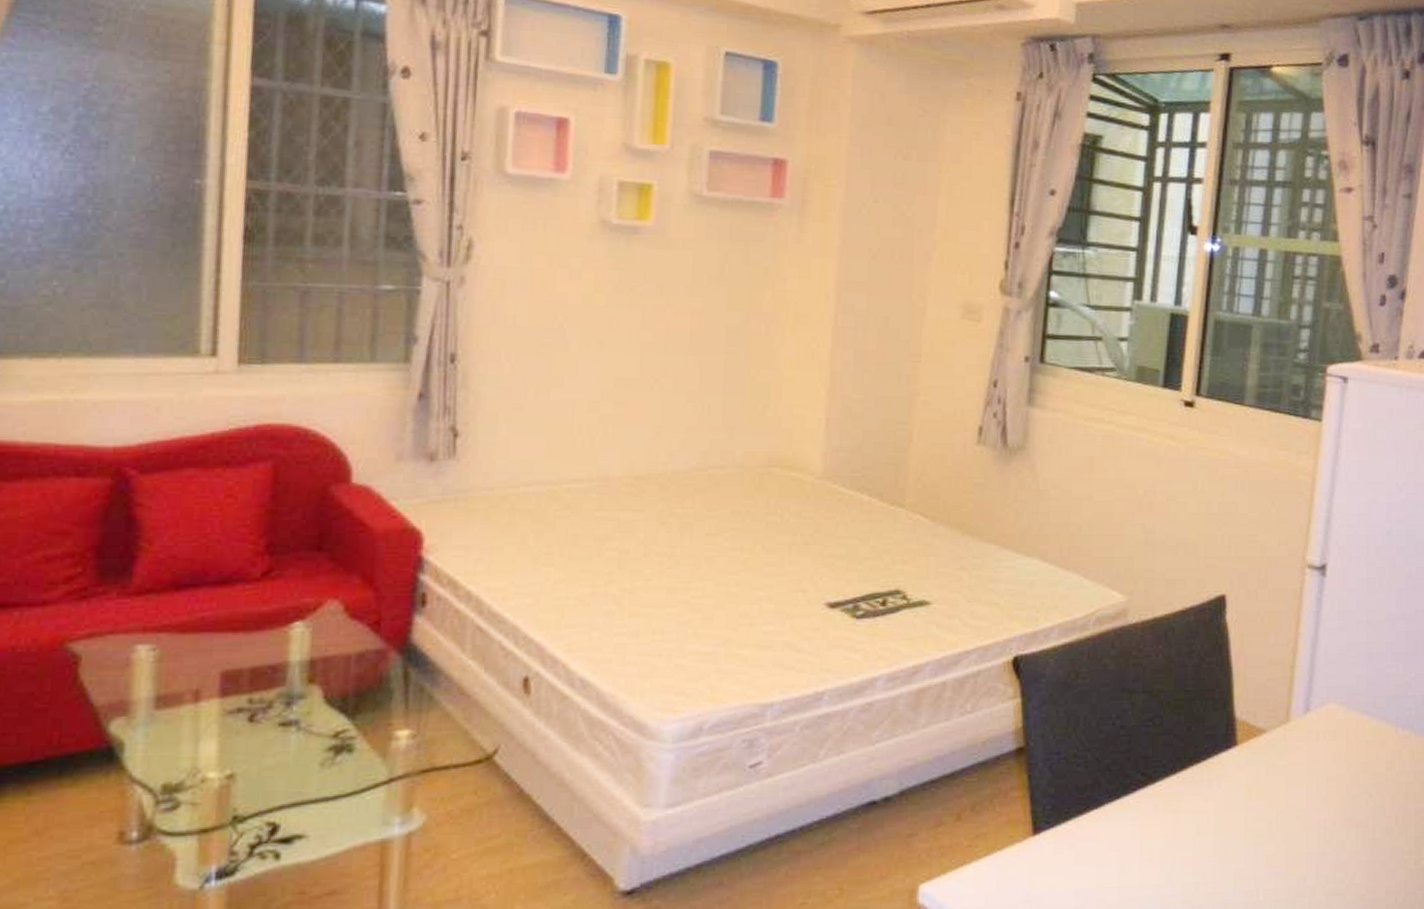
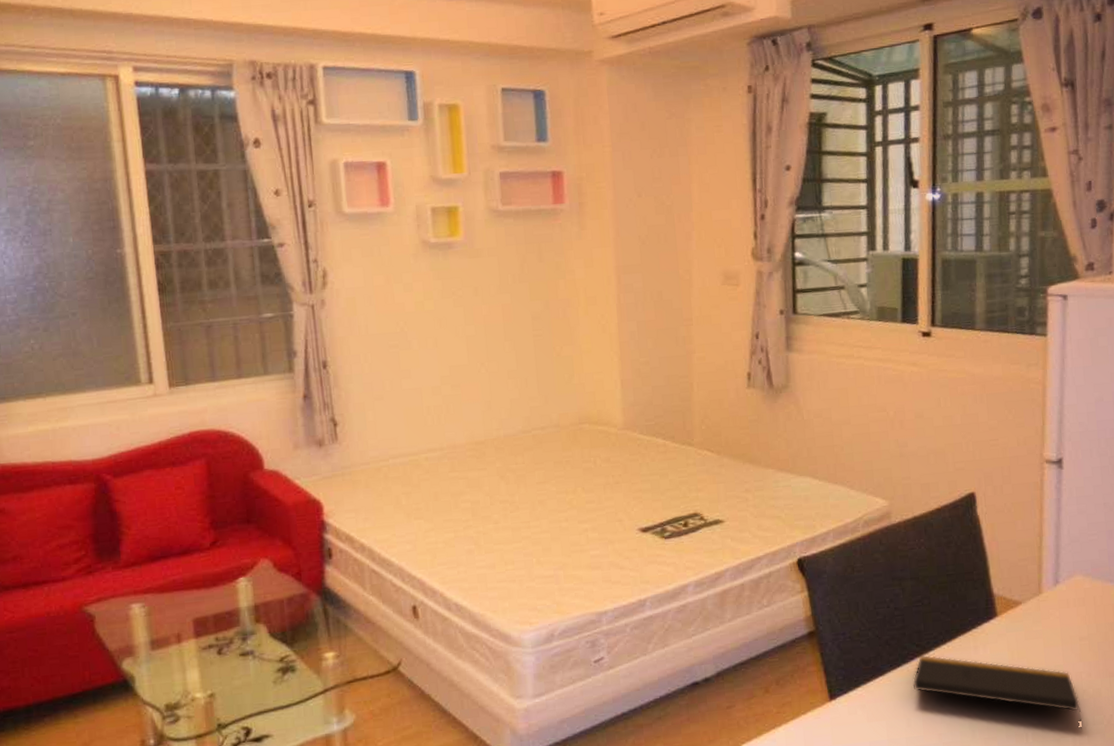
notepad: none [1132,786,1321,888] -> present [912,655,1082,729]

